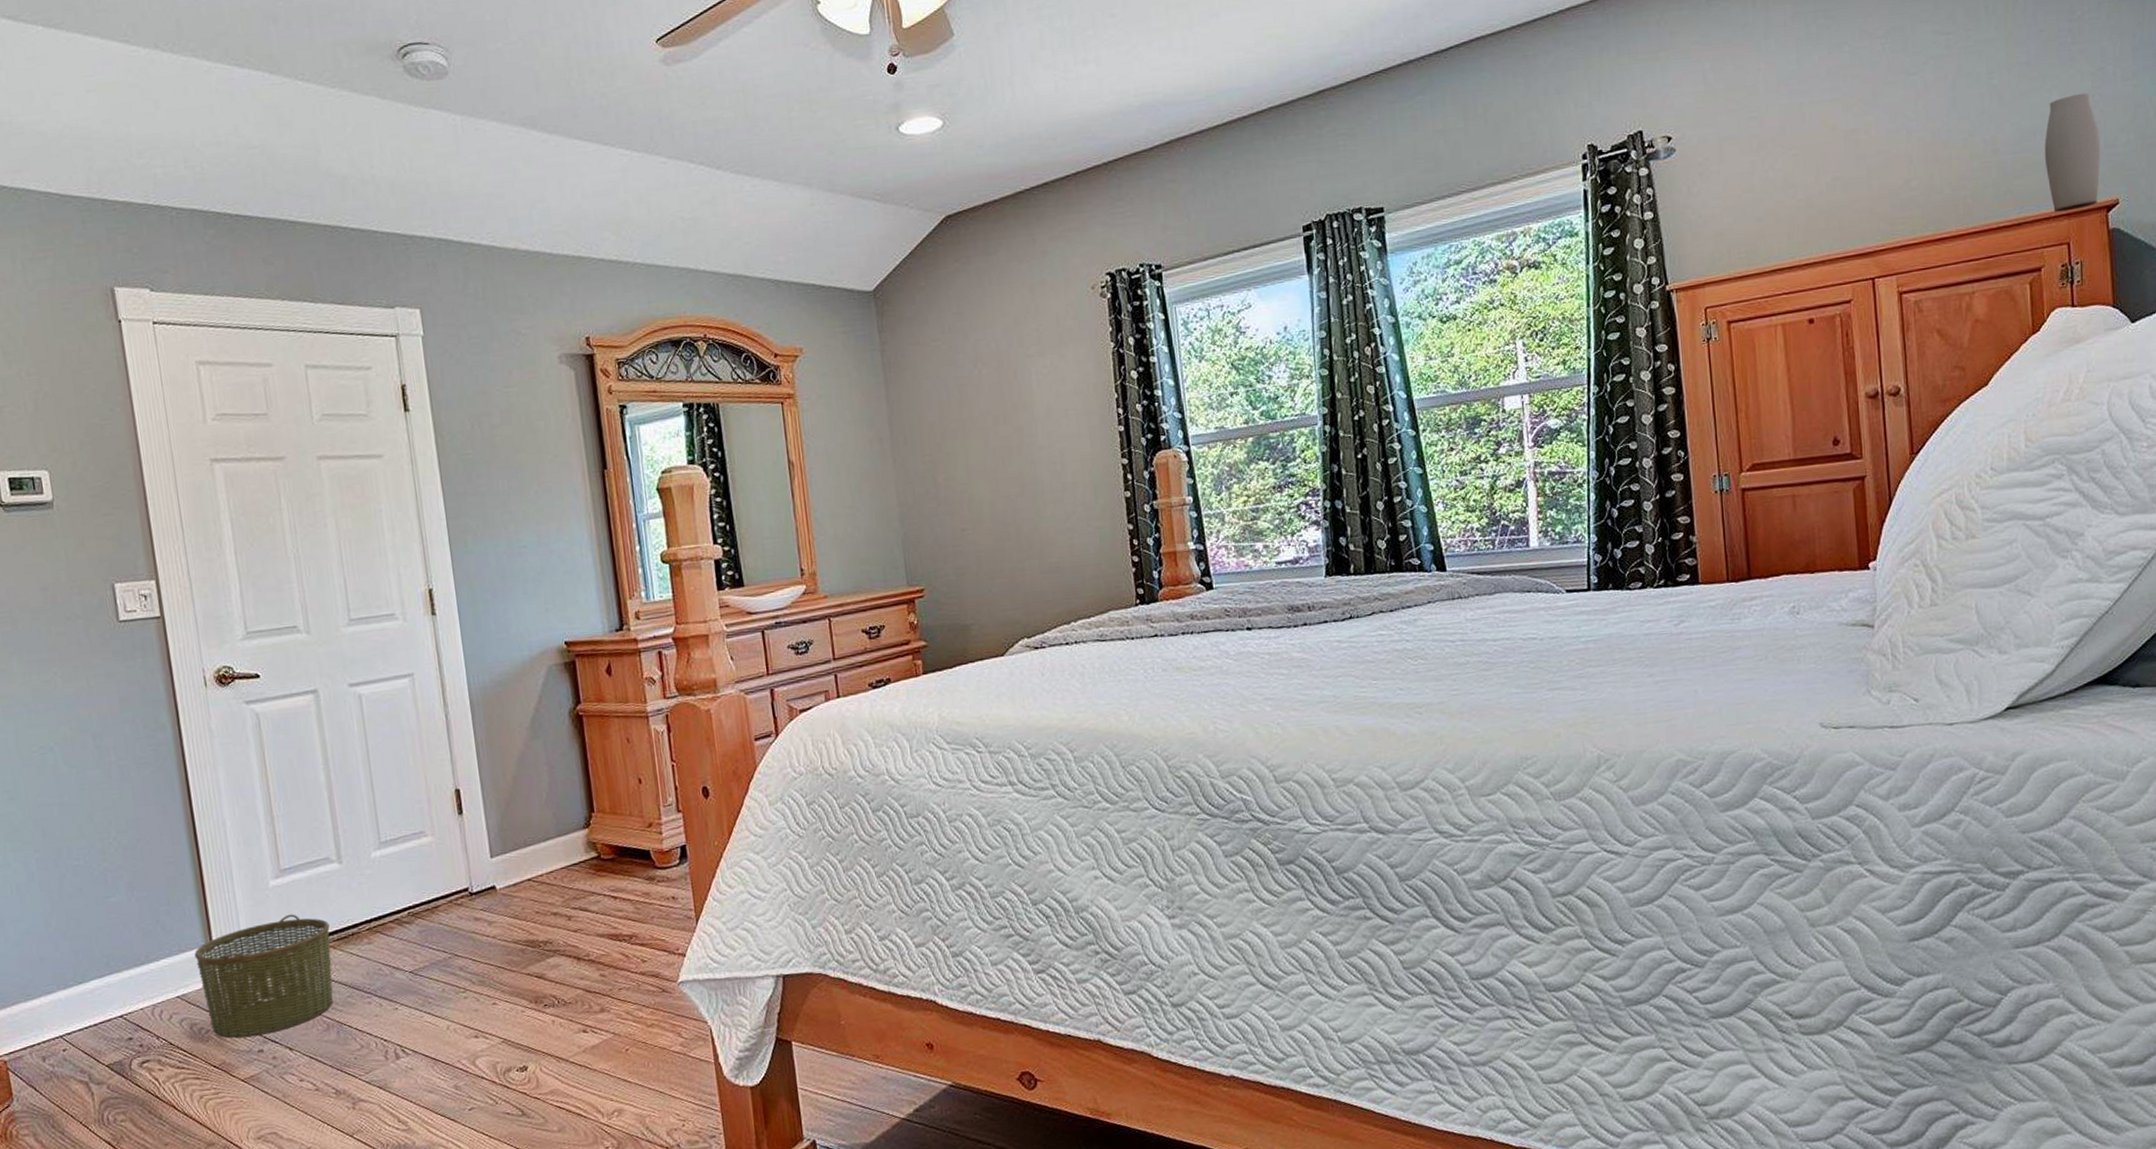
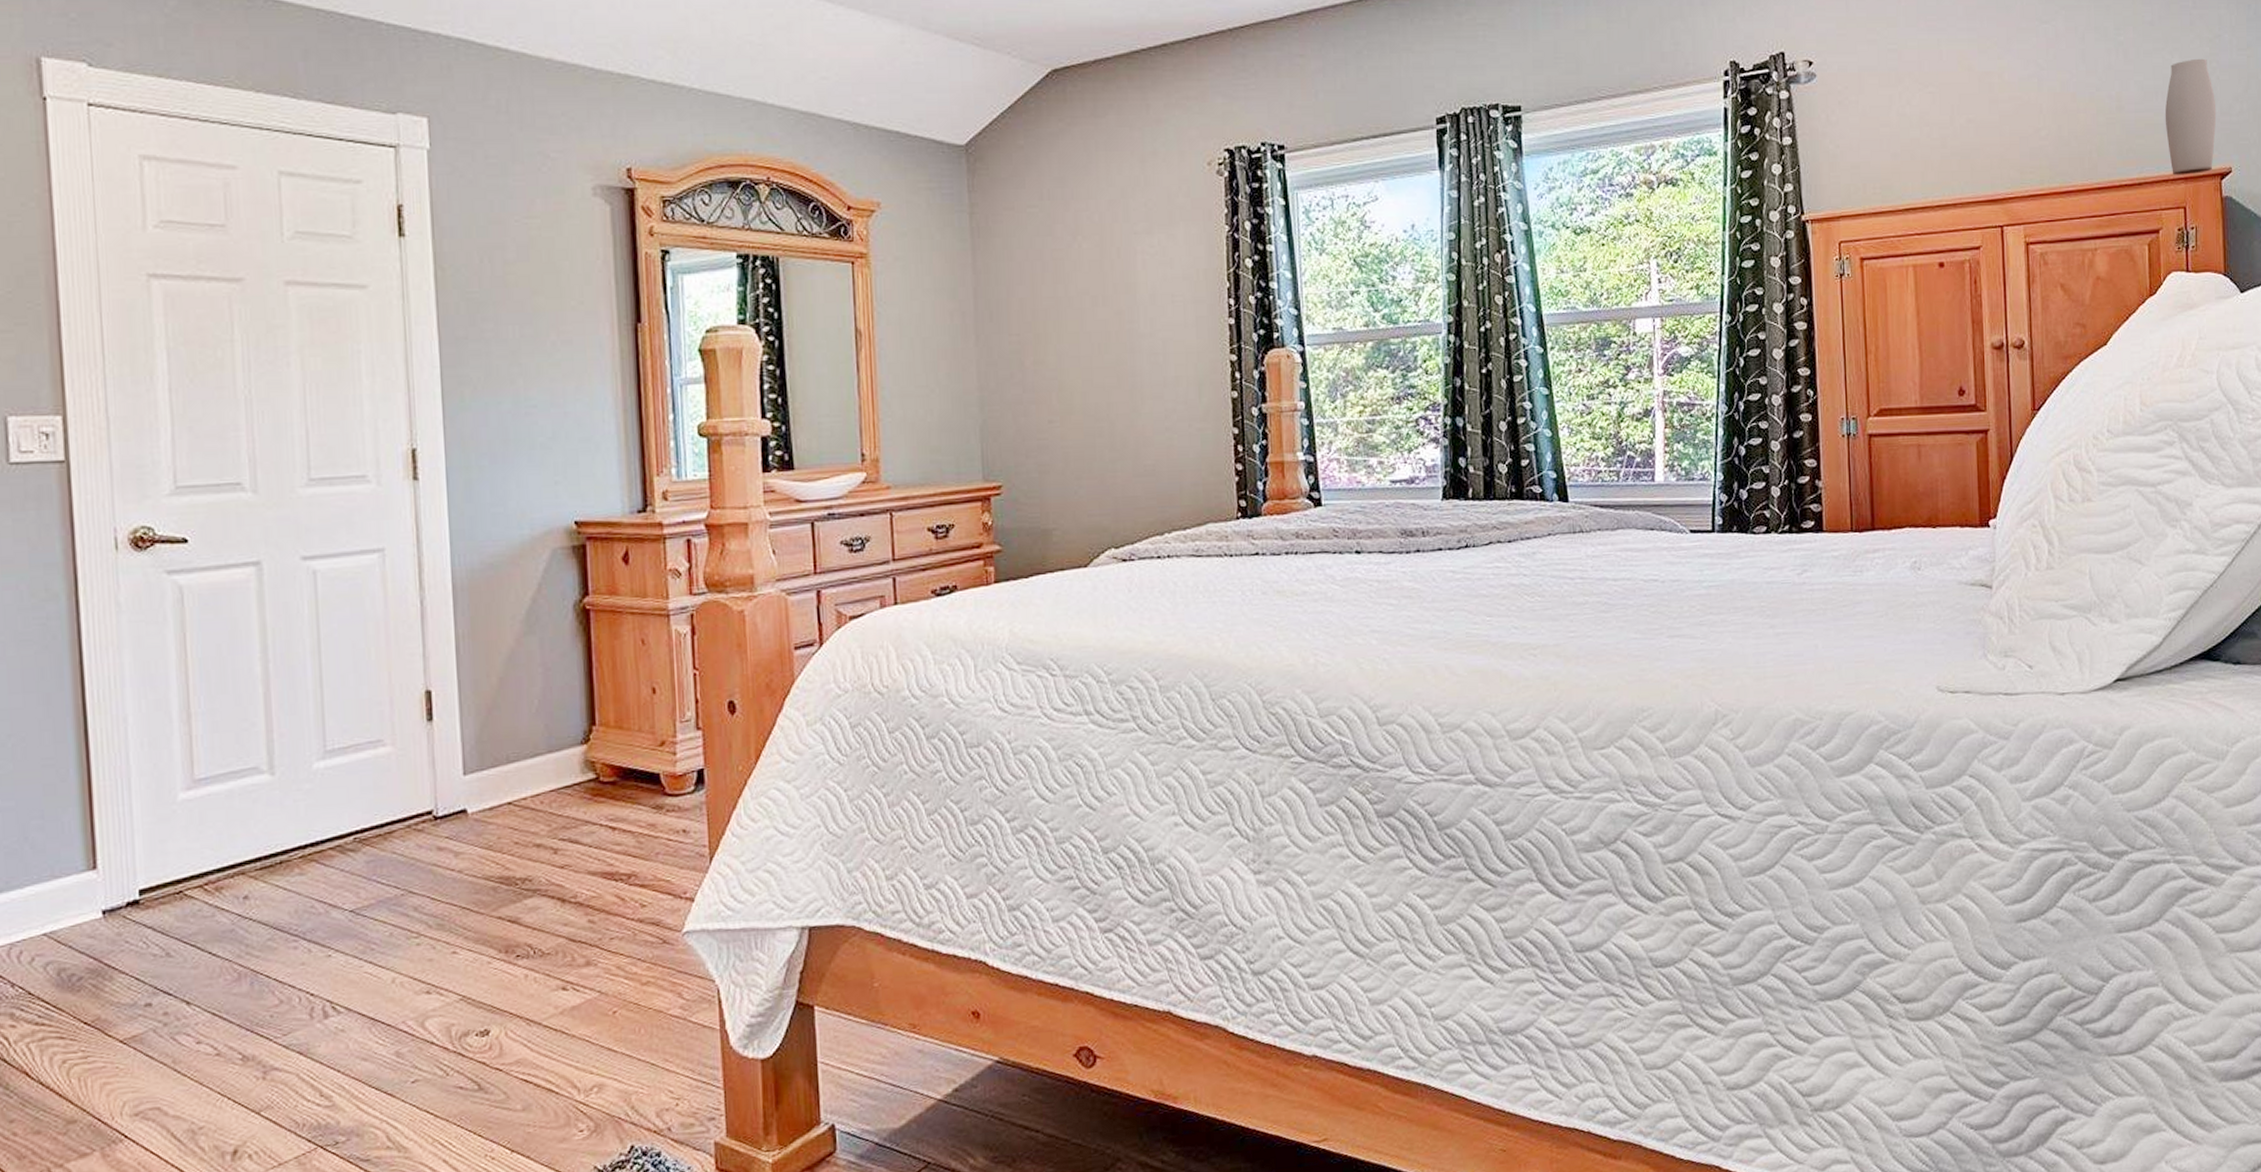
basket: present [194,914,333,1038] -> none [71,835,252,988]

